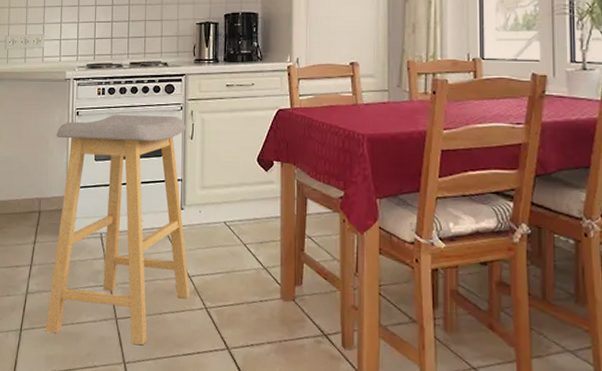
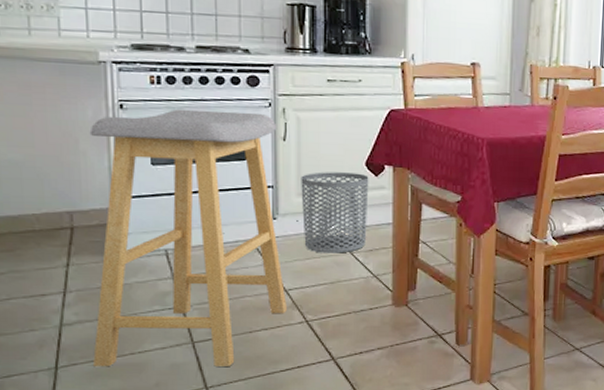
waste bin: none [203,167,260,244] -> present [301,172,369,253]

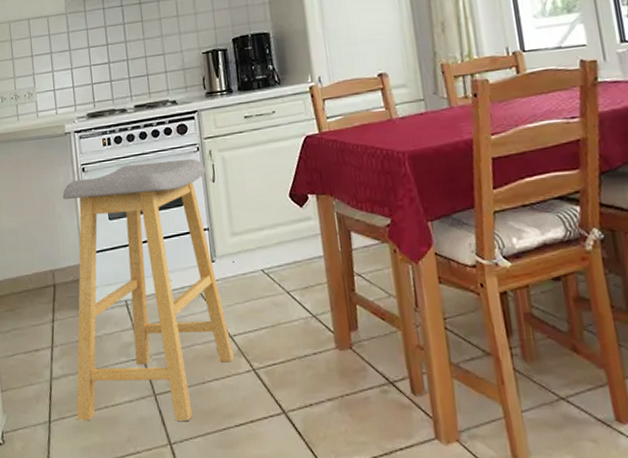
waste bin: present [301,172,369,253] -> none [232,206,300,294]

